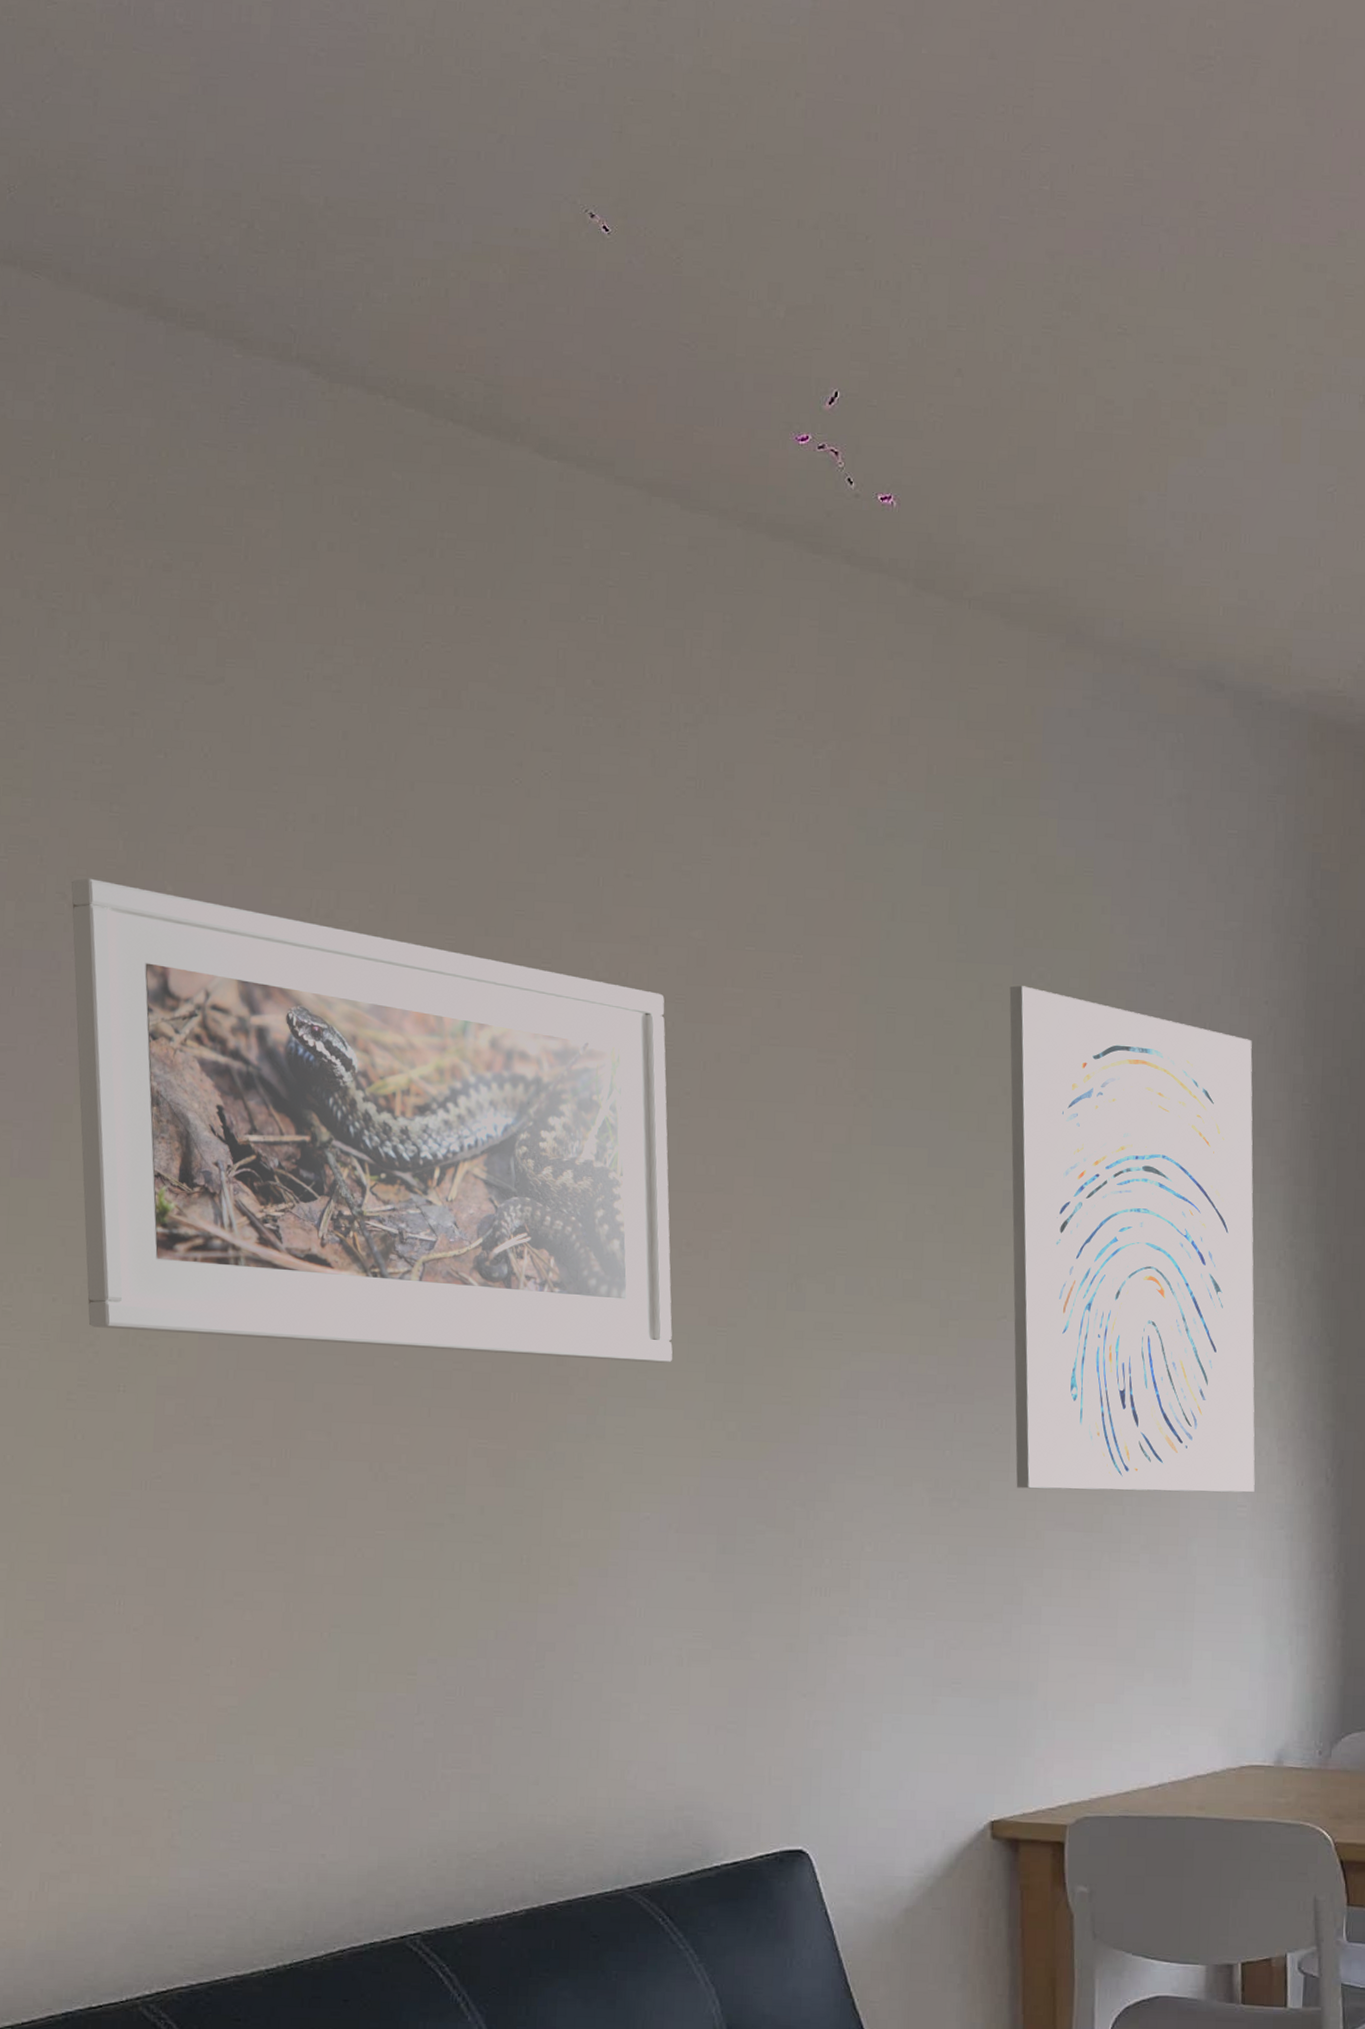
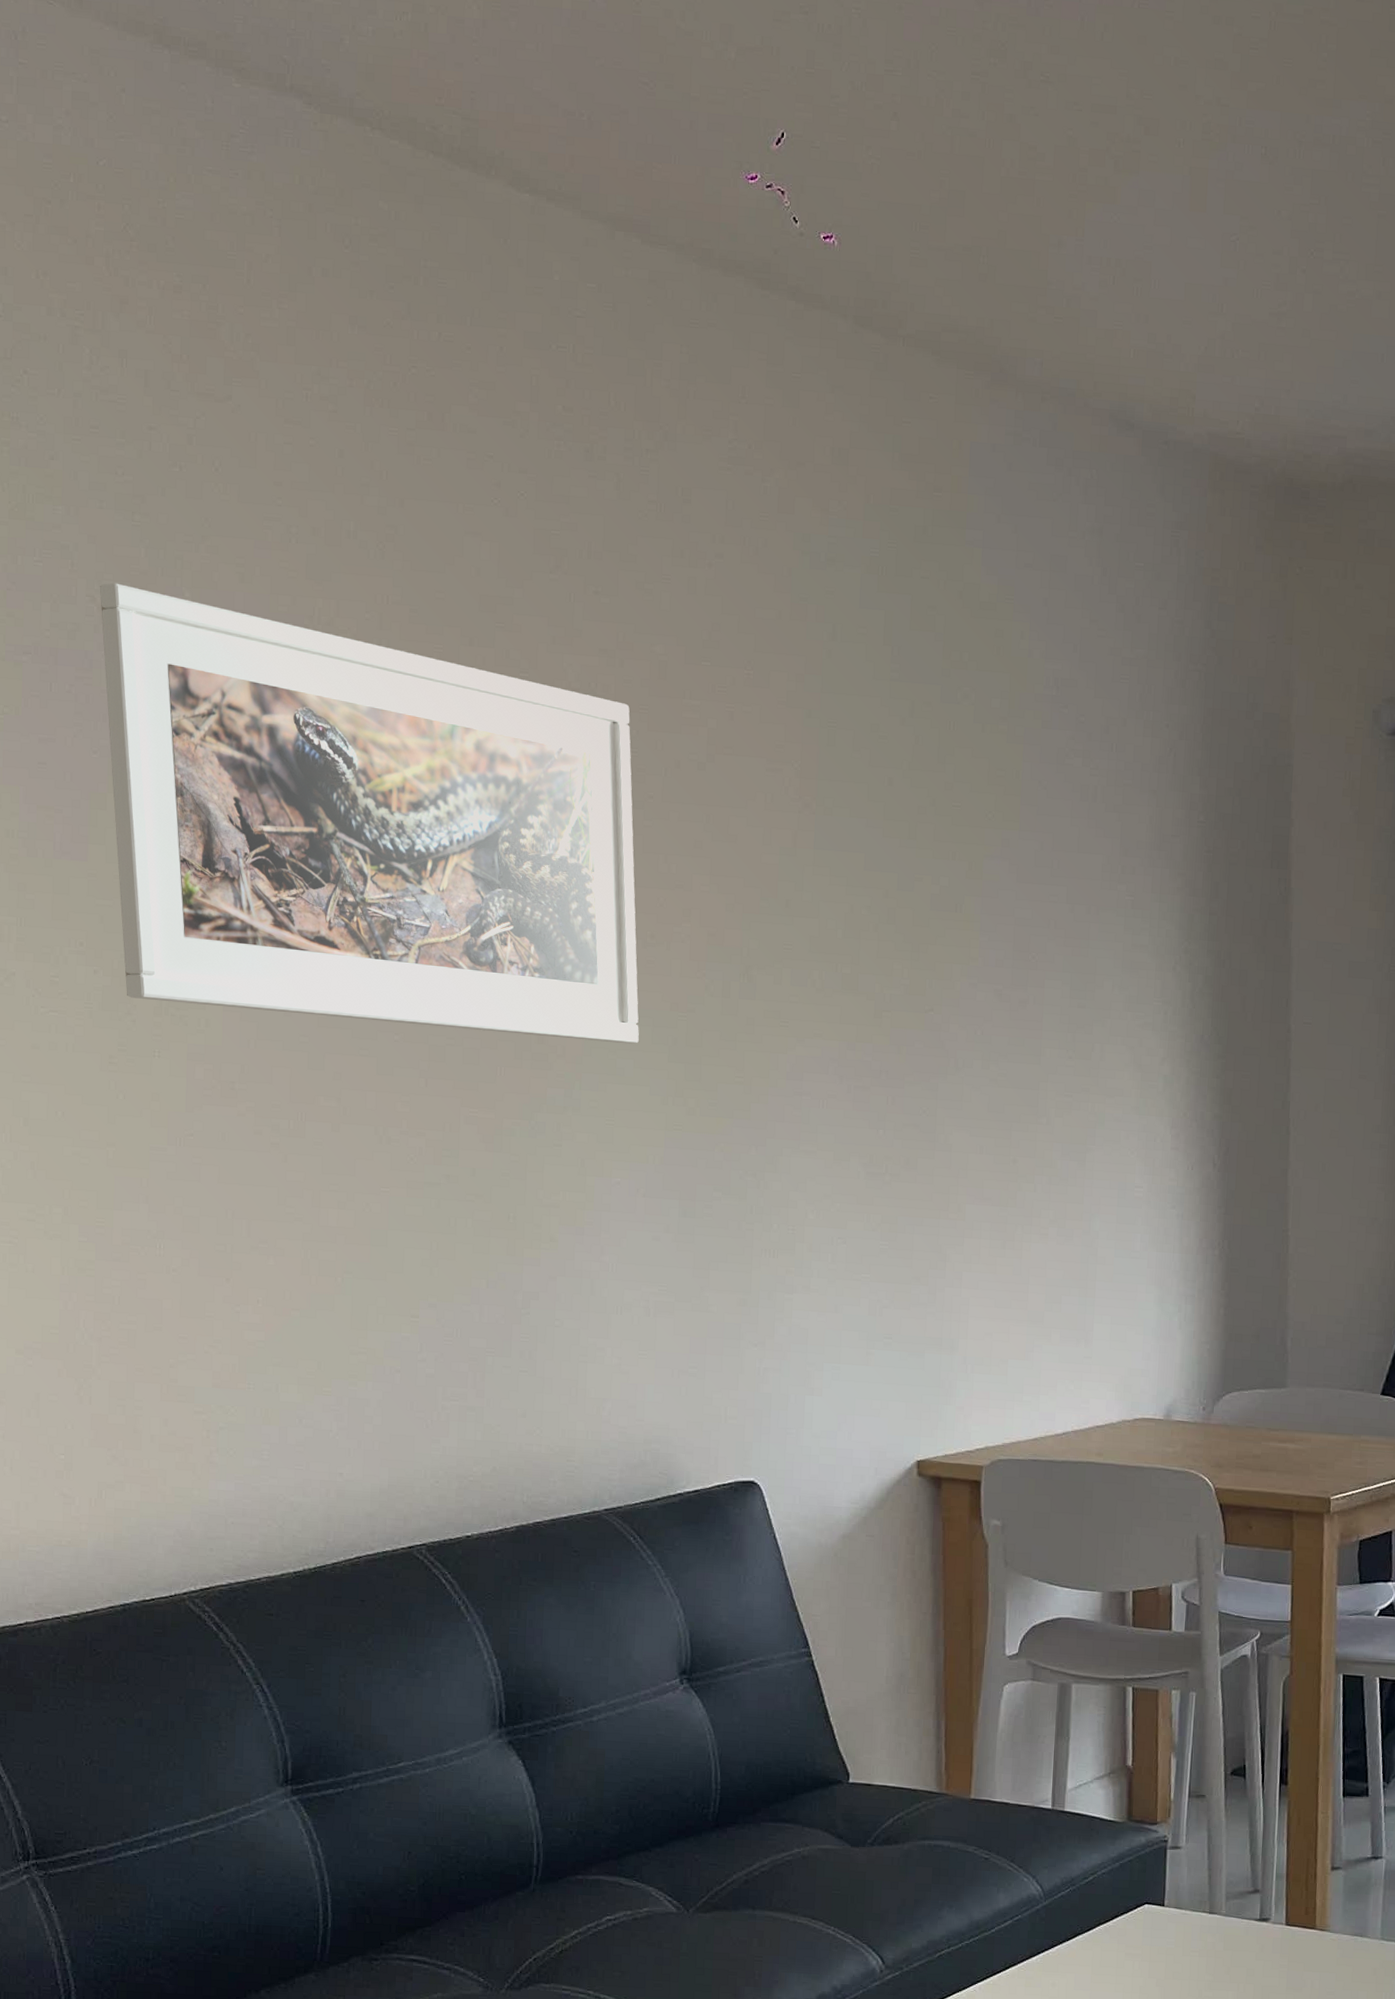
wall art: present [1009,985,1255,1493] -> none [937,704,1154,1175]

